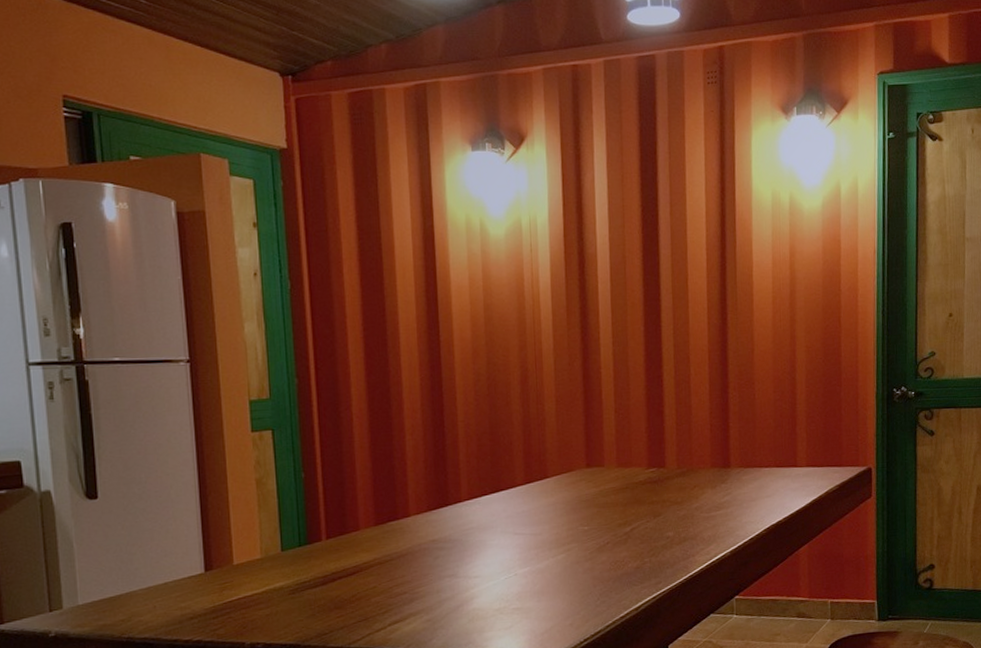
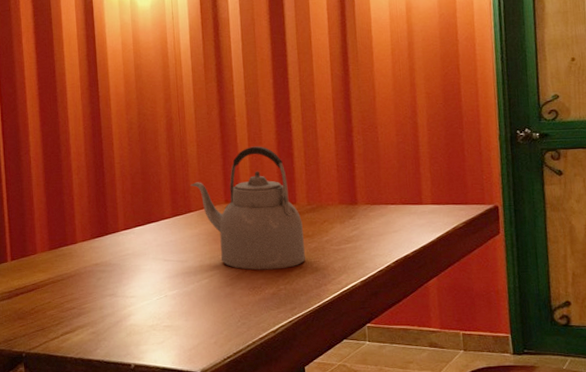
kettle: none [547,402,673,542] -> present [190,146,305,270]

